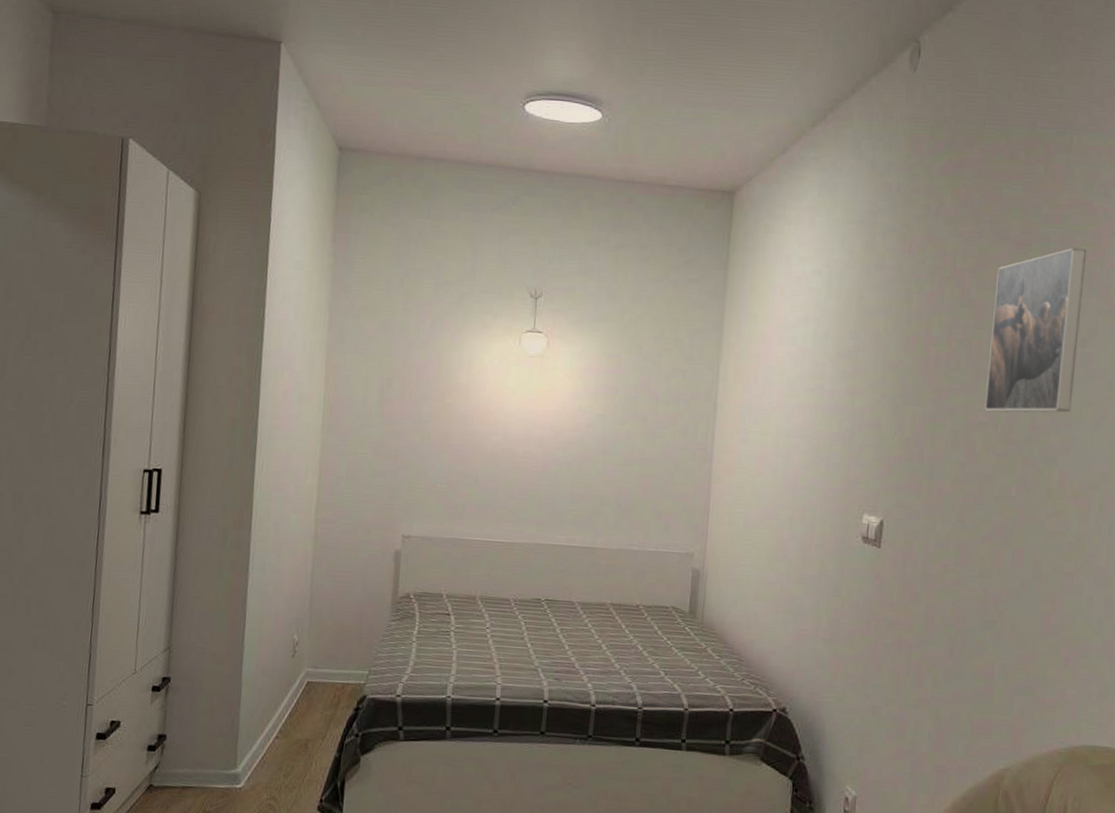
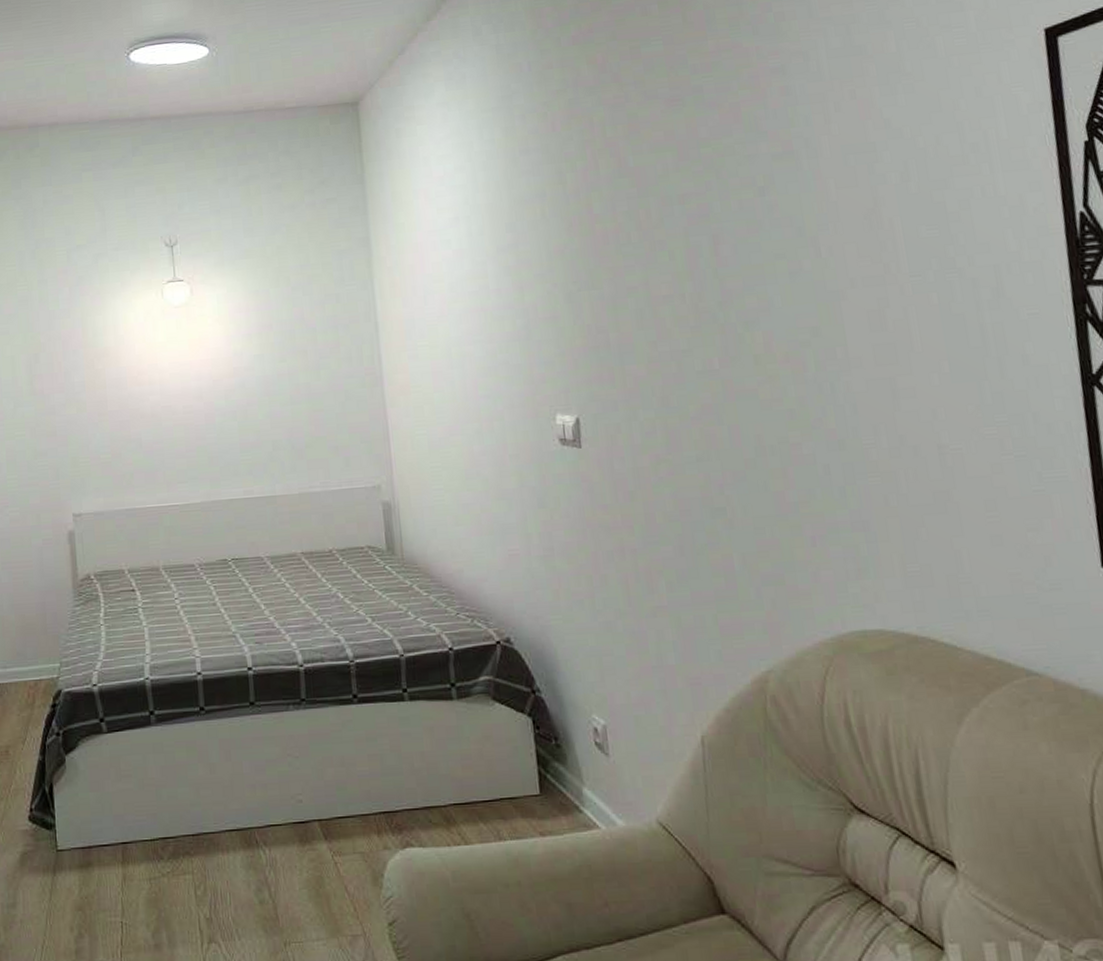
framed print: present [984,247,1087,413] -> none [652,93,763,283]

